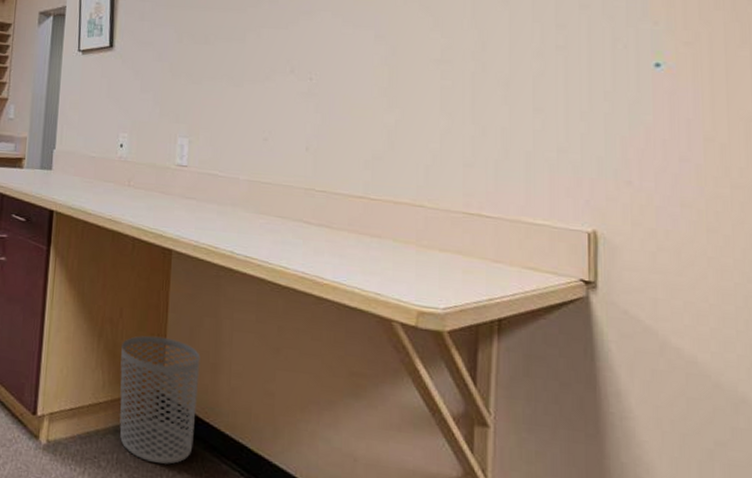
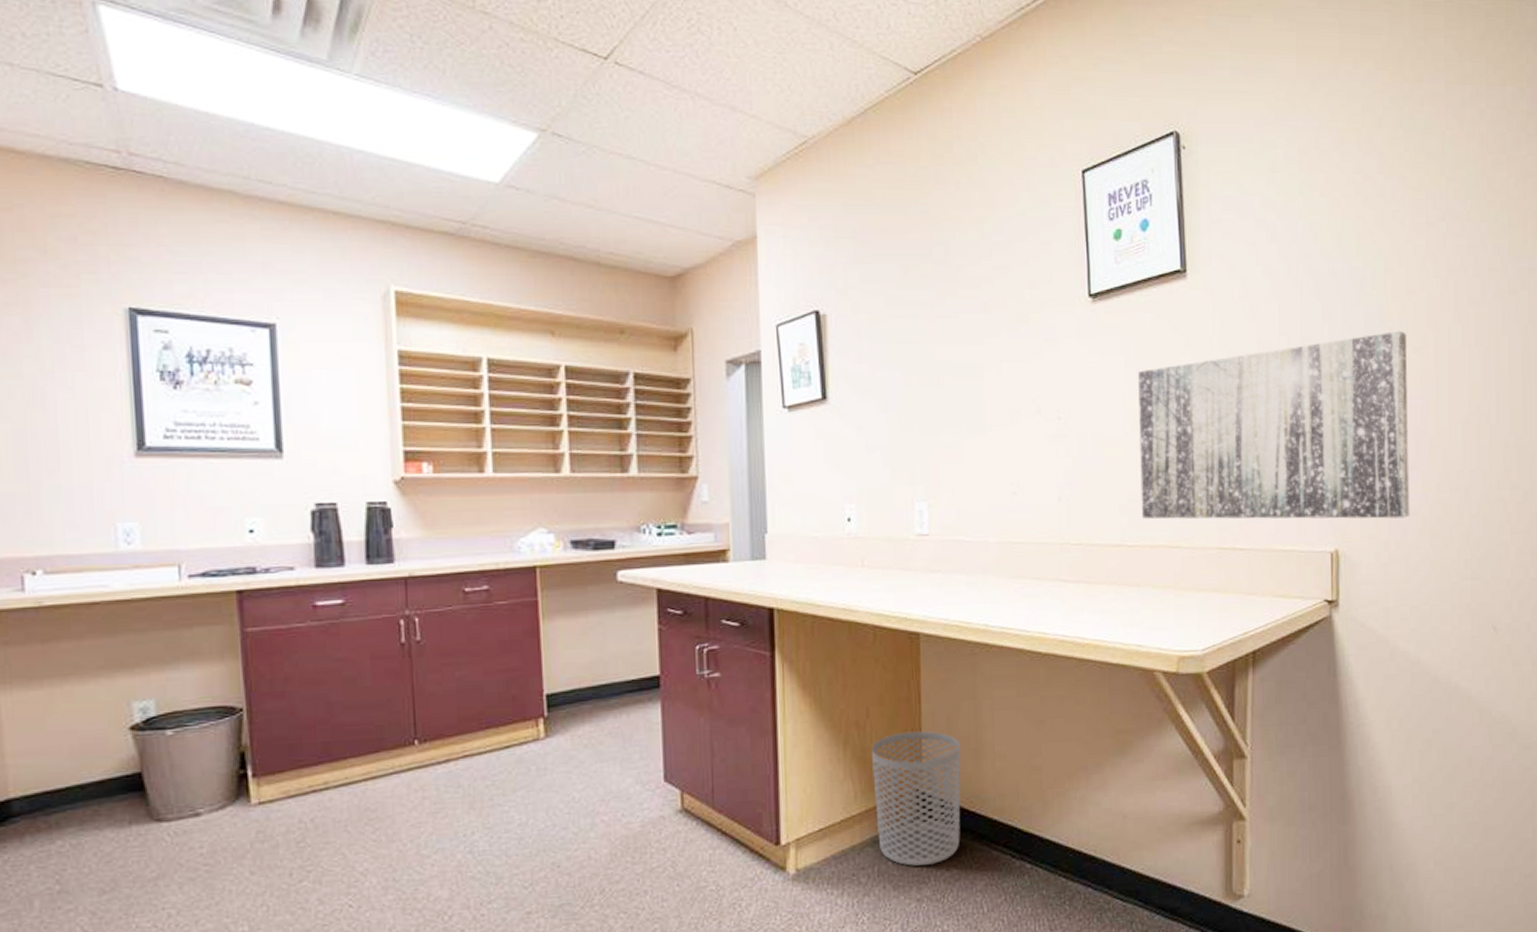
wall art: none [385,25,682,209] -> present [1138,331,1410,519]

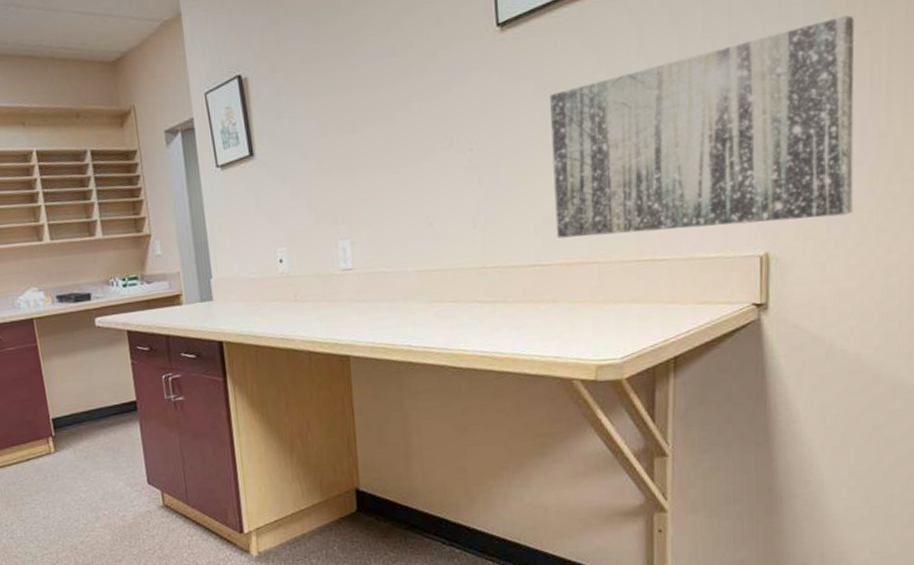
waste bin: present [872,731,961,866] -> none [314,439,396,550]

